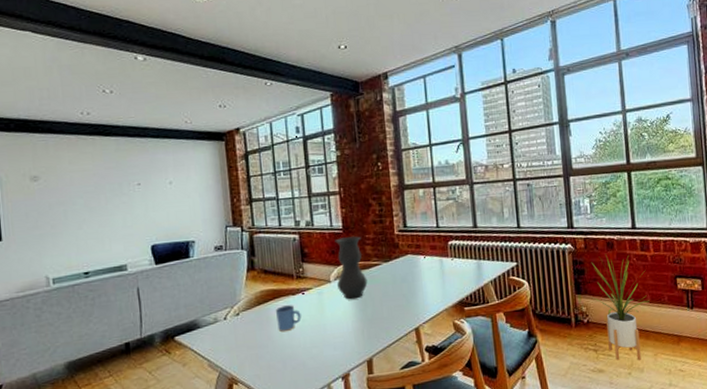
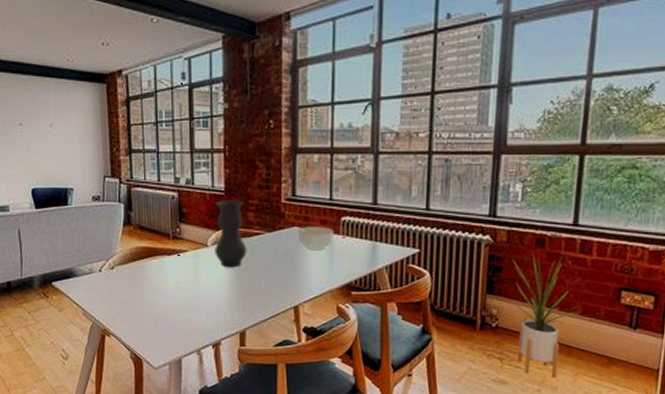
mug: present [275,305,302,332] -> none [149,265,175,292]
bowl: none [411,252,444,275] -> present [297,227,334,251]

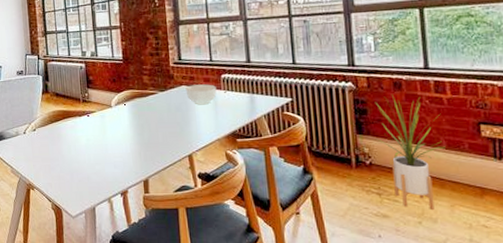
vase: present [215,200,247,268] -> none [116,67,145,124]

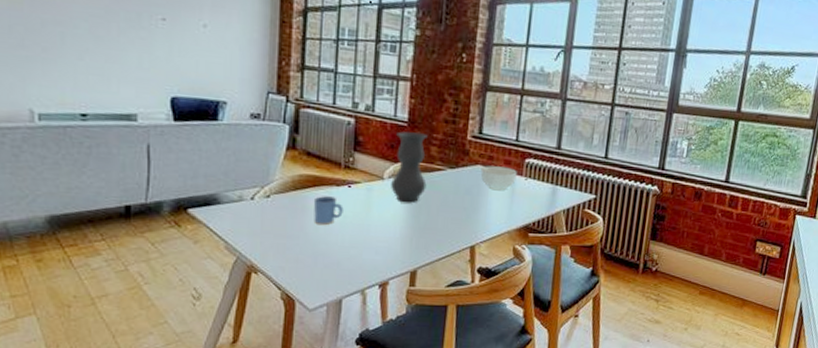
mug: none [64,125,87,149] -> present [313,196,344,226]
vase: none [116,67,145,124] -> present [391,131,428,203]
house plant: present [374,94,445,210] -> none [665,204,727,317]

